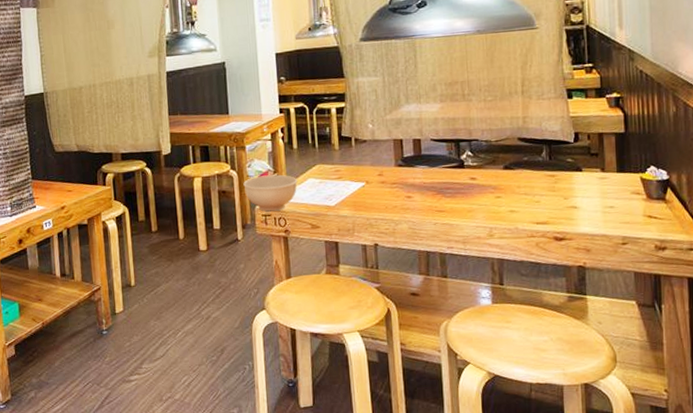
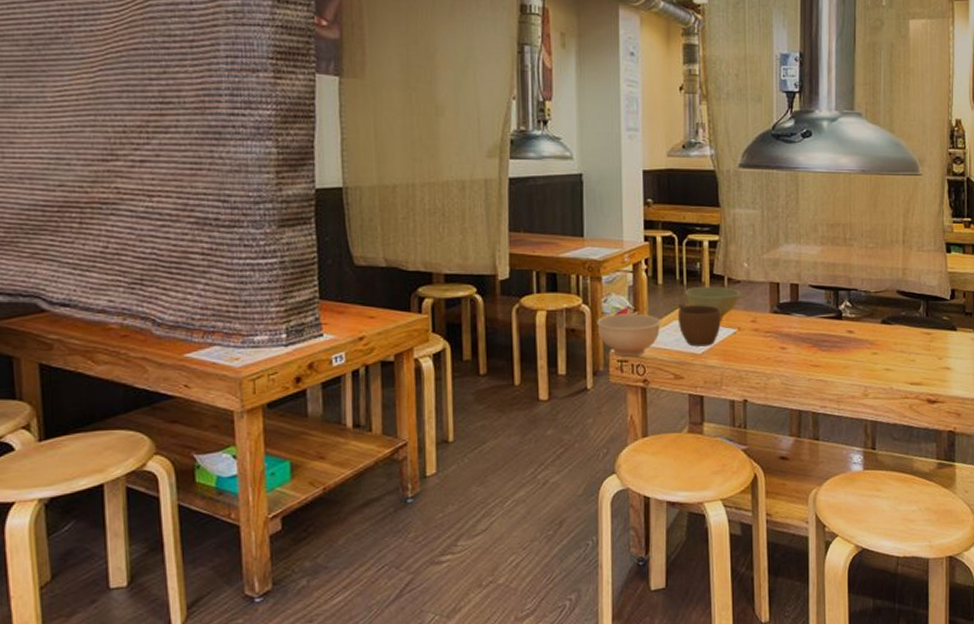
cup: none [311,162,351,200] -> present [677,301,721,347]
bowl: none [317,147,367,176] -> present [685,286,741,320]

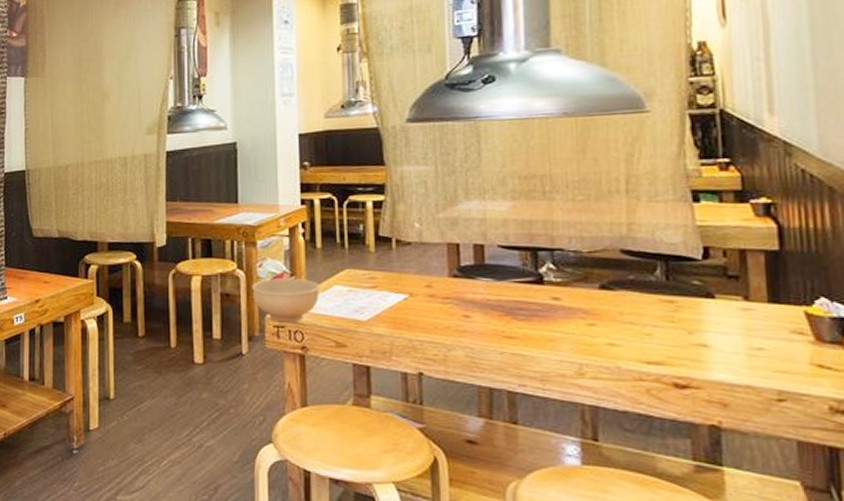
cup: present [677,301,721,347] -> none [338,265,389,313]
bowl: present [685,286,741,320] -> none [347,249,412,285]

